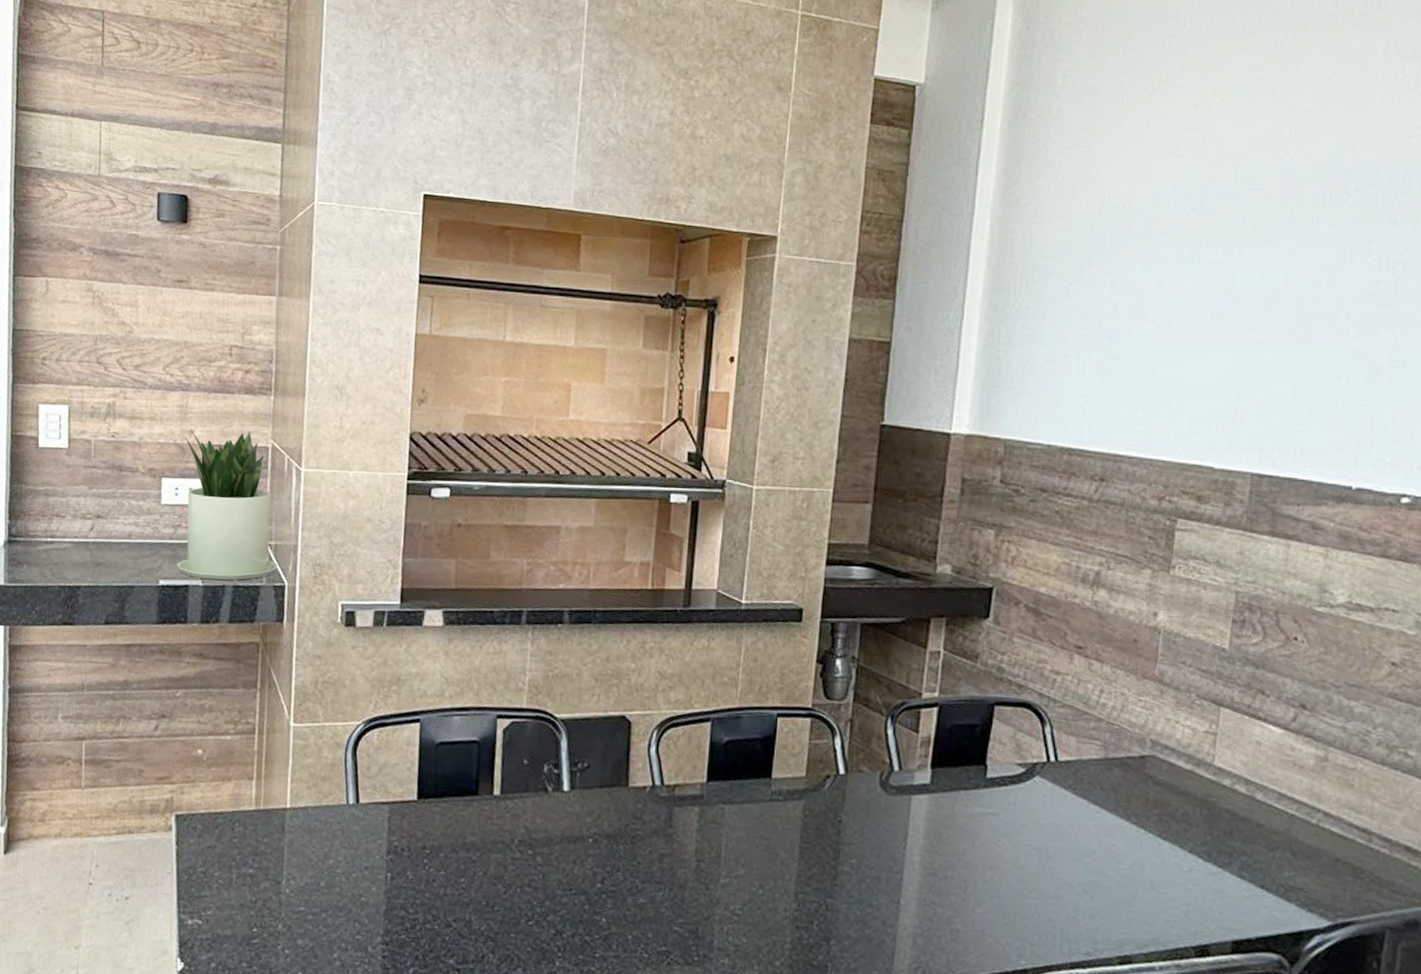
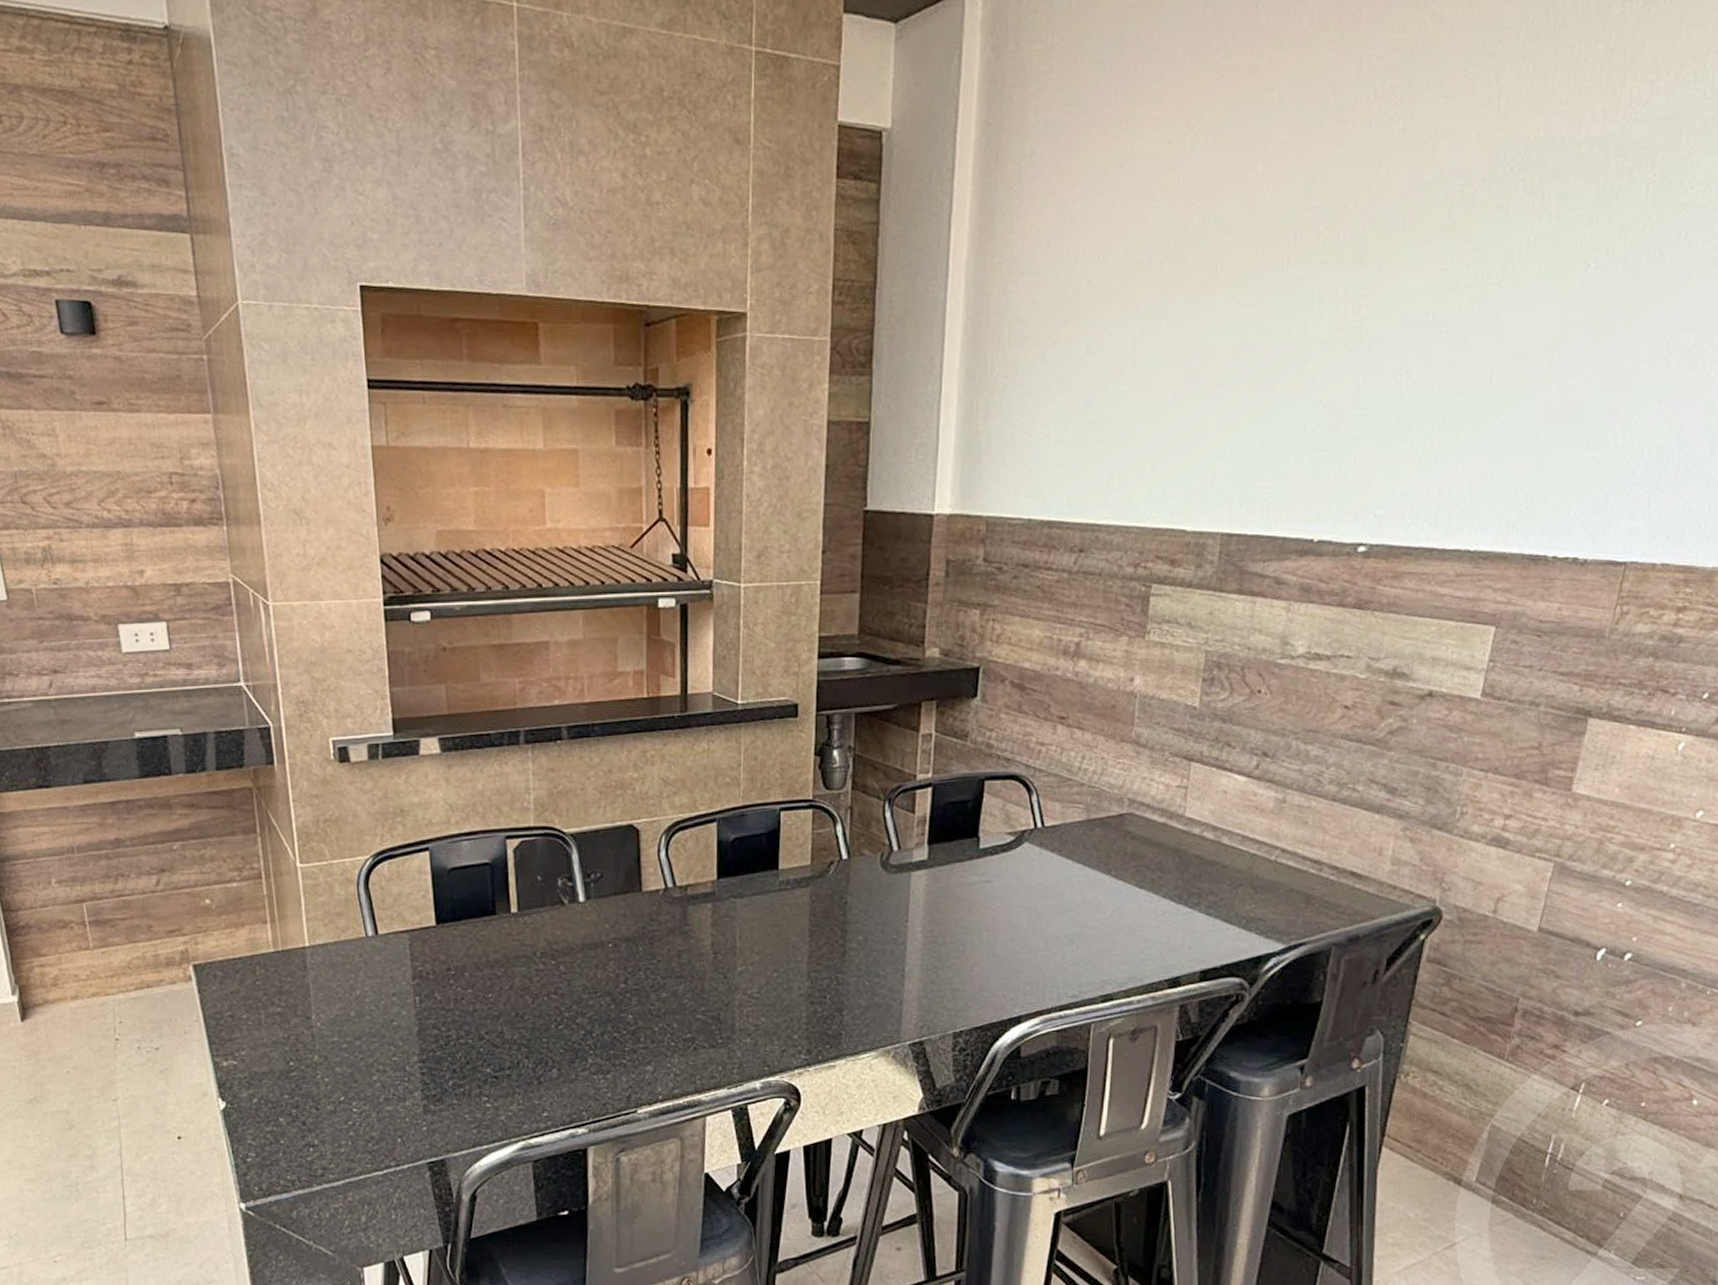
planter: present [176,429,277,581] -> none [135,566,259,728]

